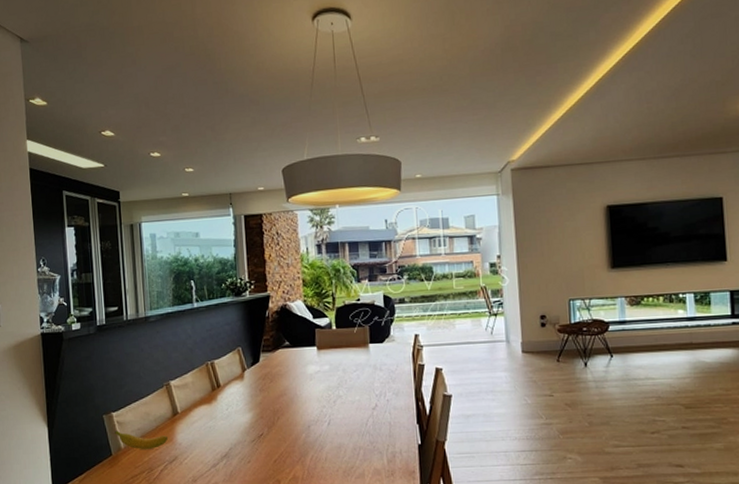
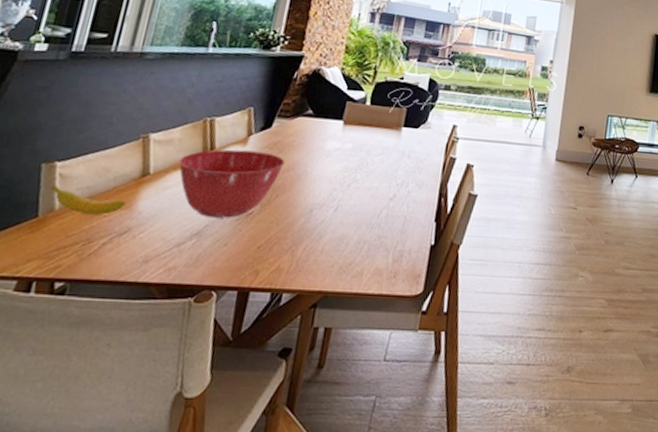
mixing bowl: none [196,383,278,441] -> present [178,149,285,218]

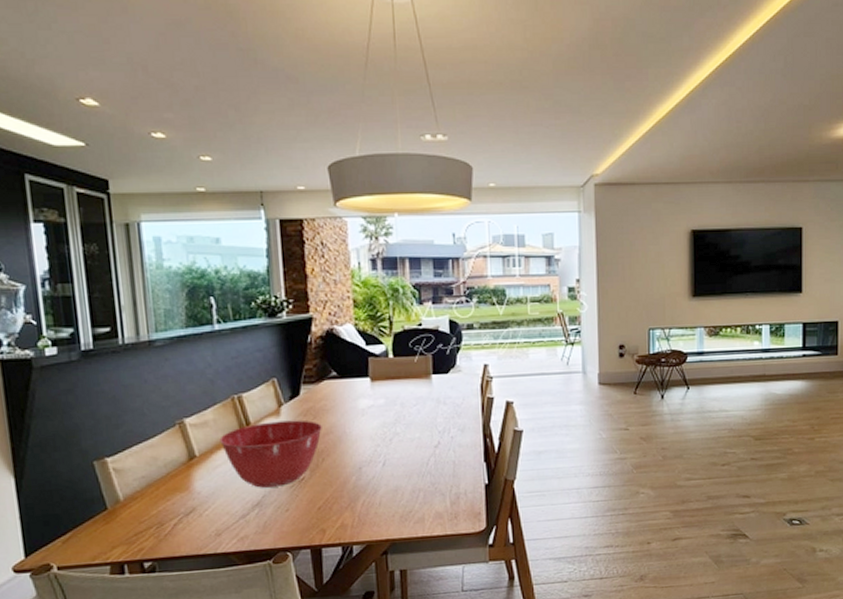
banana: present [50,185,125,215] -> none [109,479,182,501]

